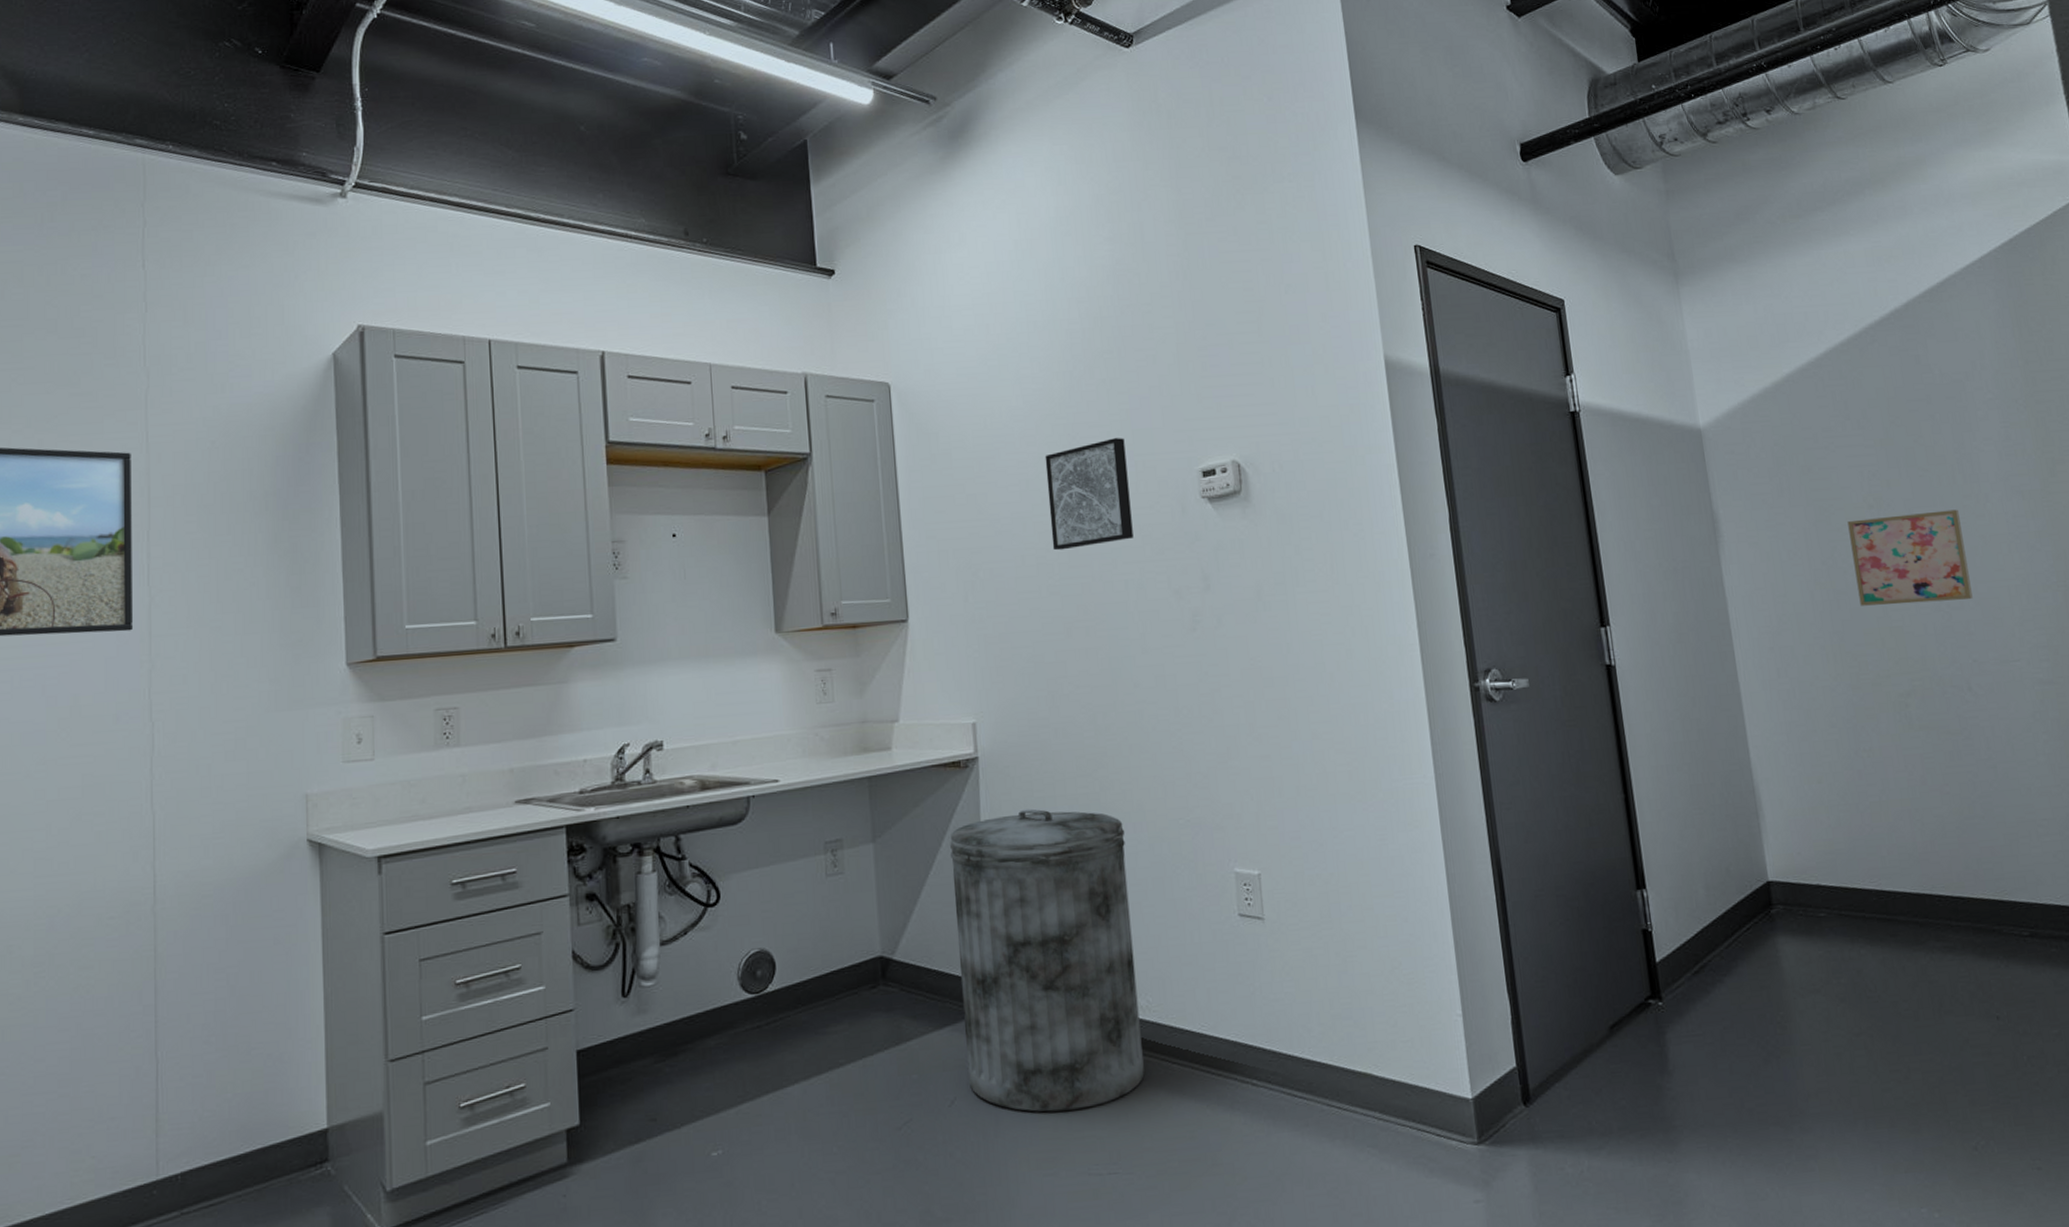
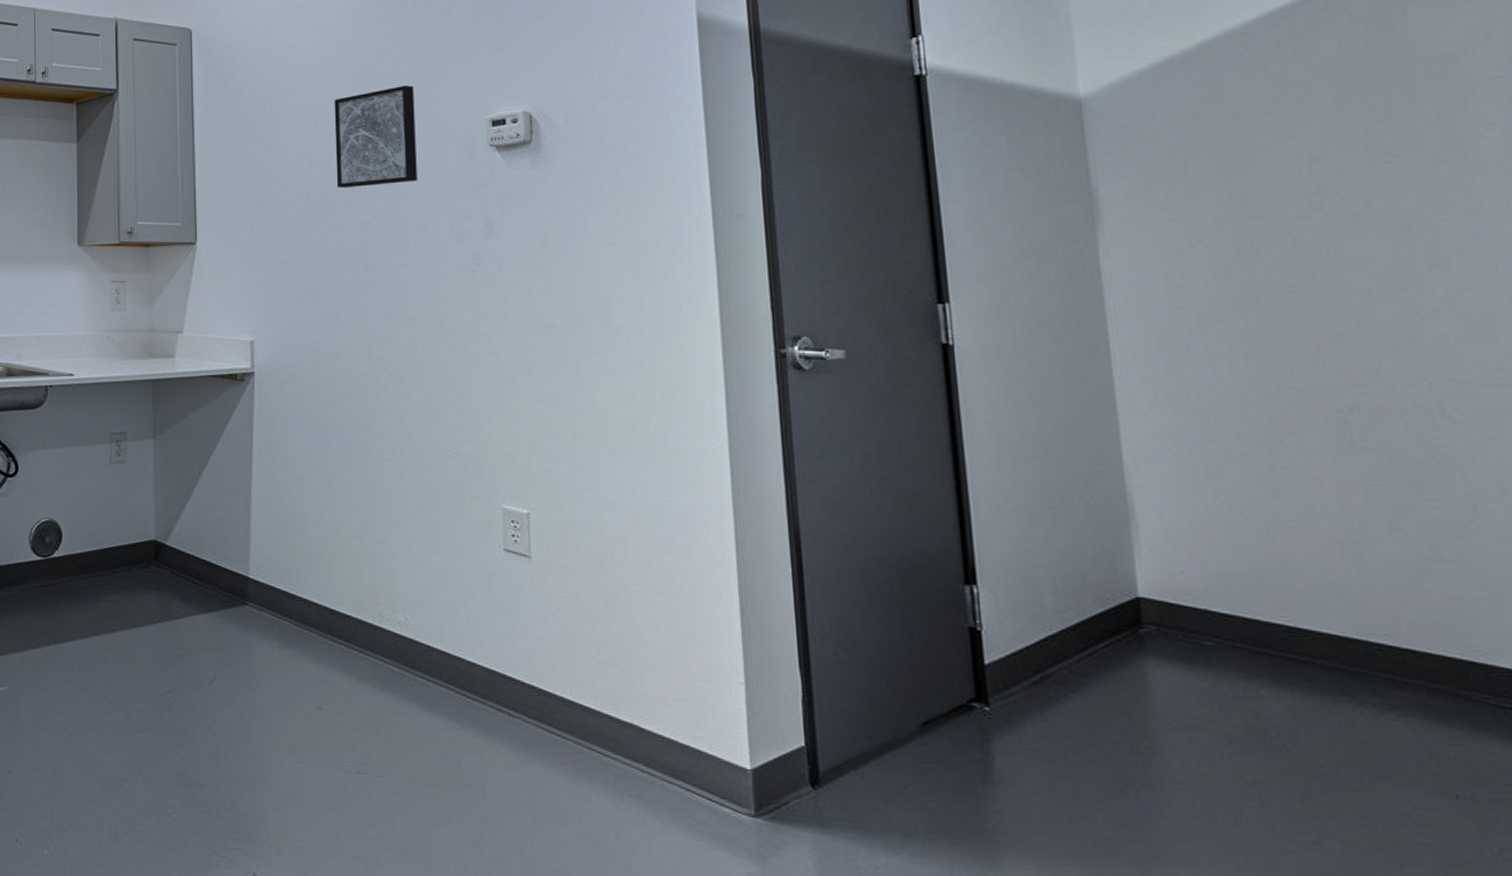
trash can: present [949,808,1145,1112] -> none [223,424,399,708]
wall art: present [1847,509,1973,606] -> none [1276,203,1455,308]

